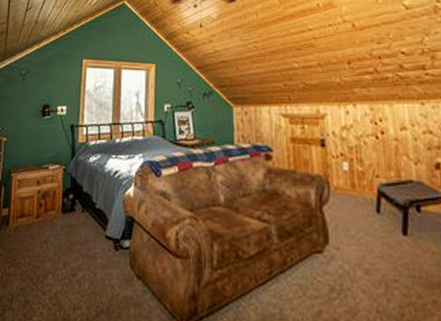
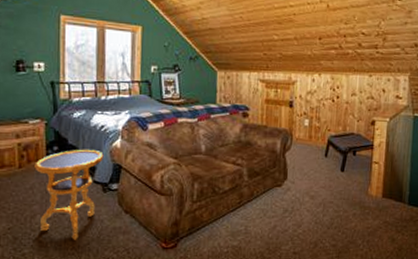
side table: none [50,197,117,310] -> present [34,149,104,240]

